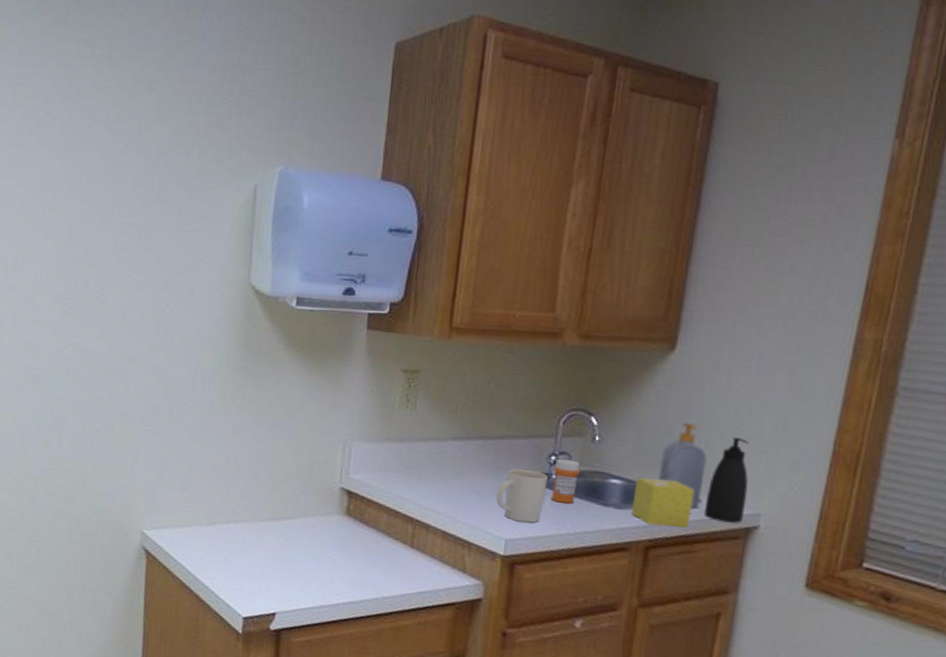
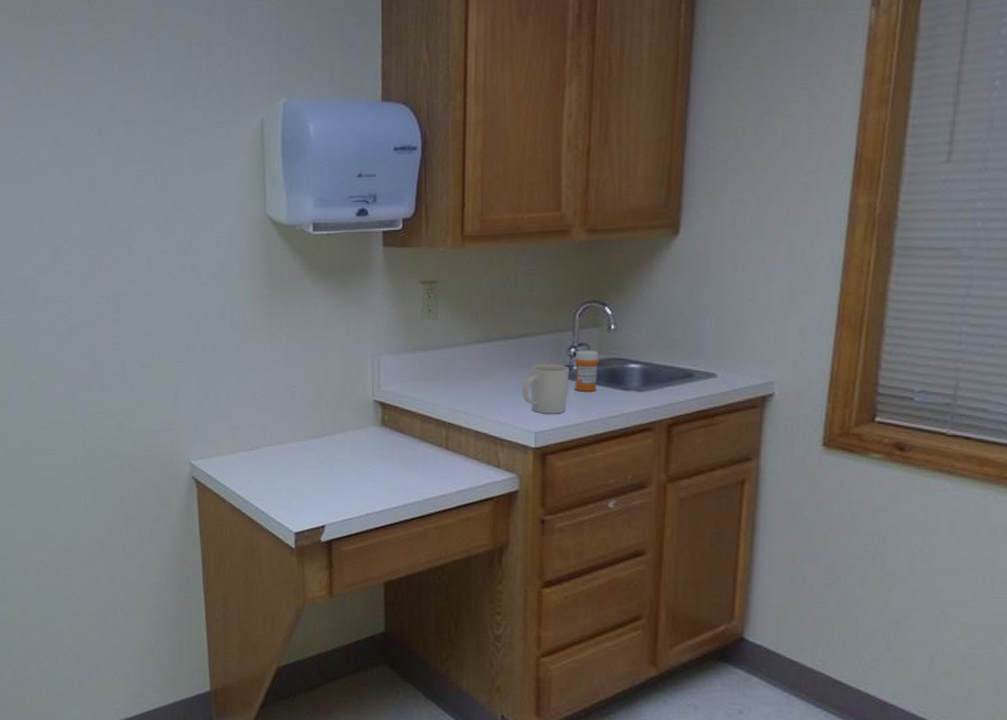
sponge: present [631,477,694,528] -> none [651,358,709,404]
soap bottle: present [658,423,707,509] -> none [674,303,719,384]
soap dispenser: present [703,436,749,524] -> none [720,311,761,393]

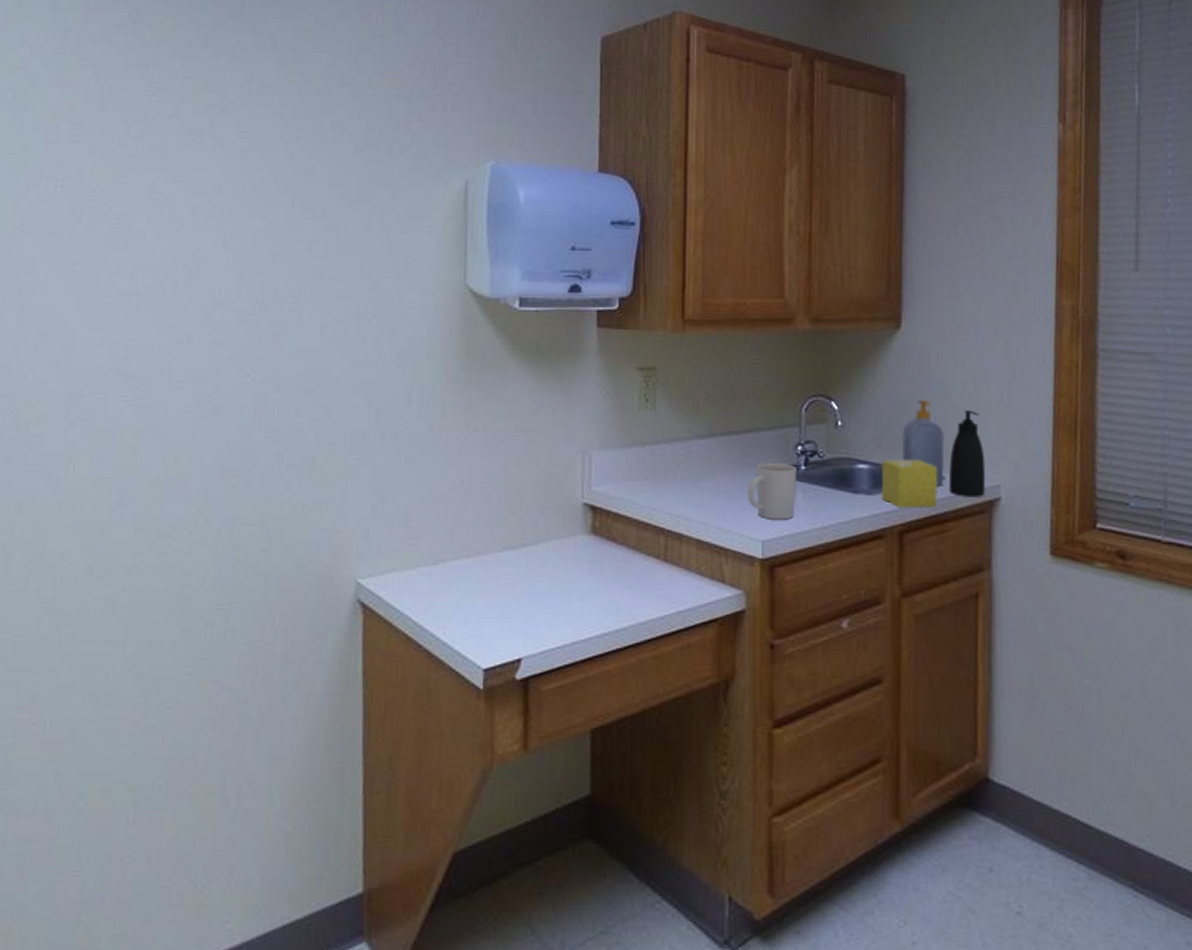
medicine bottle: present [574,350,600,392] -> none [801,448,828,495]
sponge: none [651,358,709,404] -> present [881,459,938,509]
soap bottle: none [674,303,719,384] -> present [901,400,945,487]
soap dispenser: none [720,311,761,393] -> present [948,409,986,497]

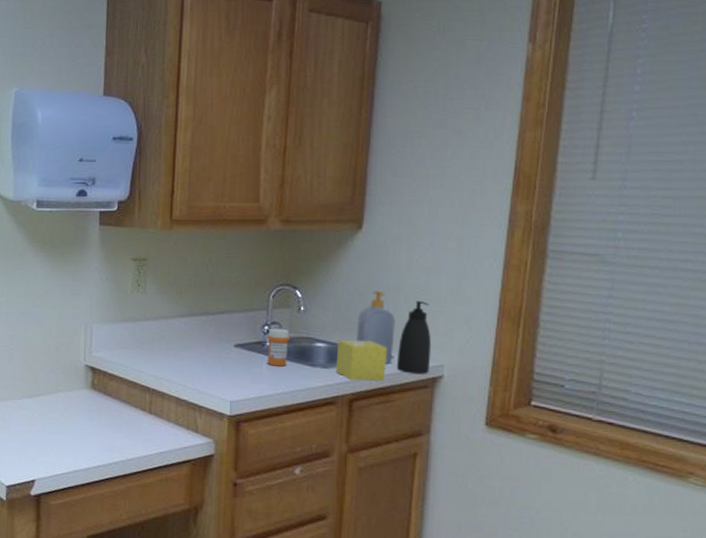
mug: present [747,463,797,520] -> none [219,339,263,385]
medicine bottle: none [801,448,828,495] -> present [267,328,291,367]

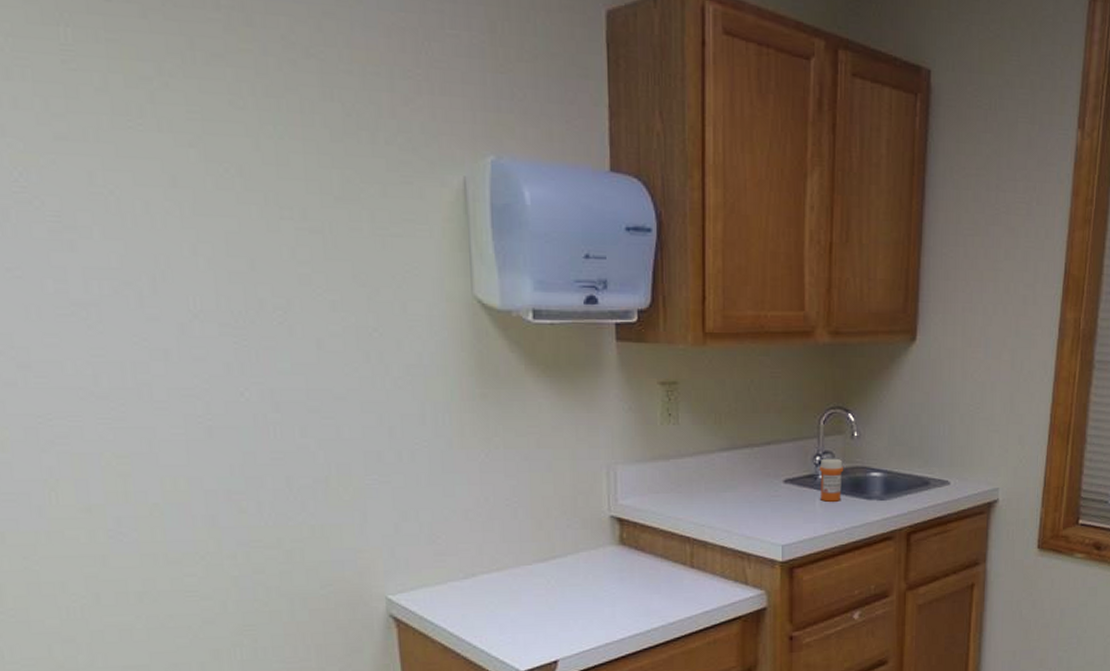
sponge: present [335,340,387,382] -> none [892,466,943,512]
soap bottle: present [355,291,396,364] -> none [912,411,951,491]
soap dispenser: present [396,300,432,375] -> none [953,419,987,500]

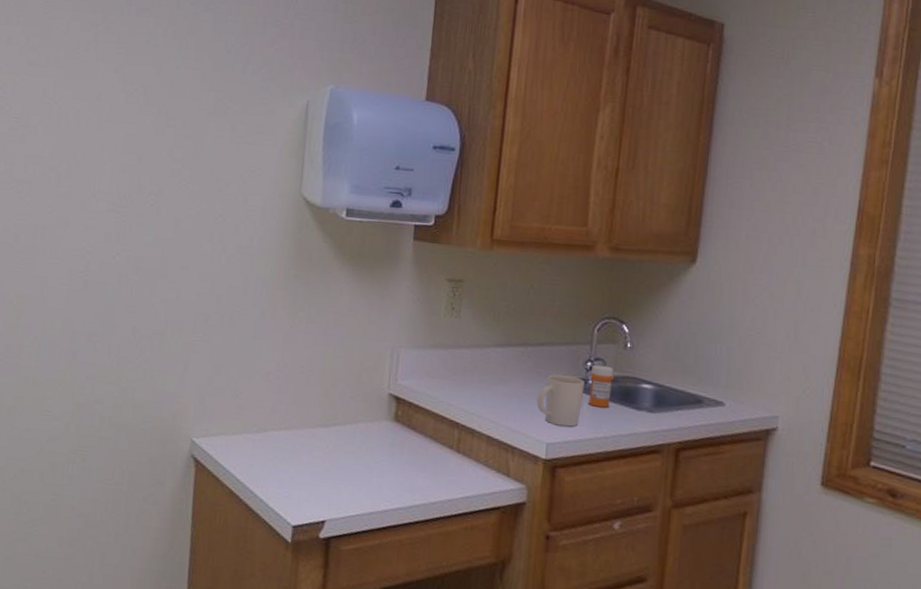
mug: none [768,473,815,526] -> present [536,374,585,427]

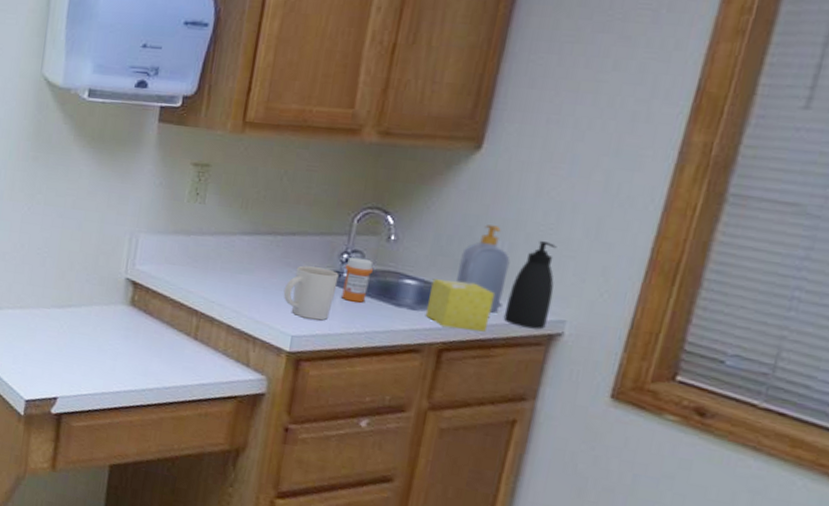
sponge: none [662,382,718,430] -> present [425,279,494,332]
soap bottle: none [685,331,729,412] -> present [455,224,510,313]
soap dispenser: none [727,343,766,426] -> present [503,240,557,330]

